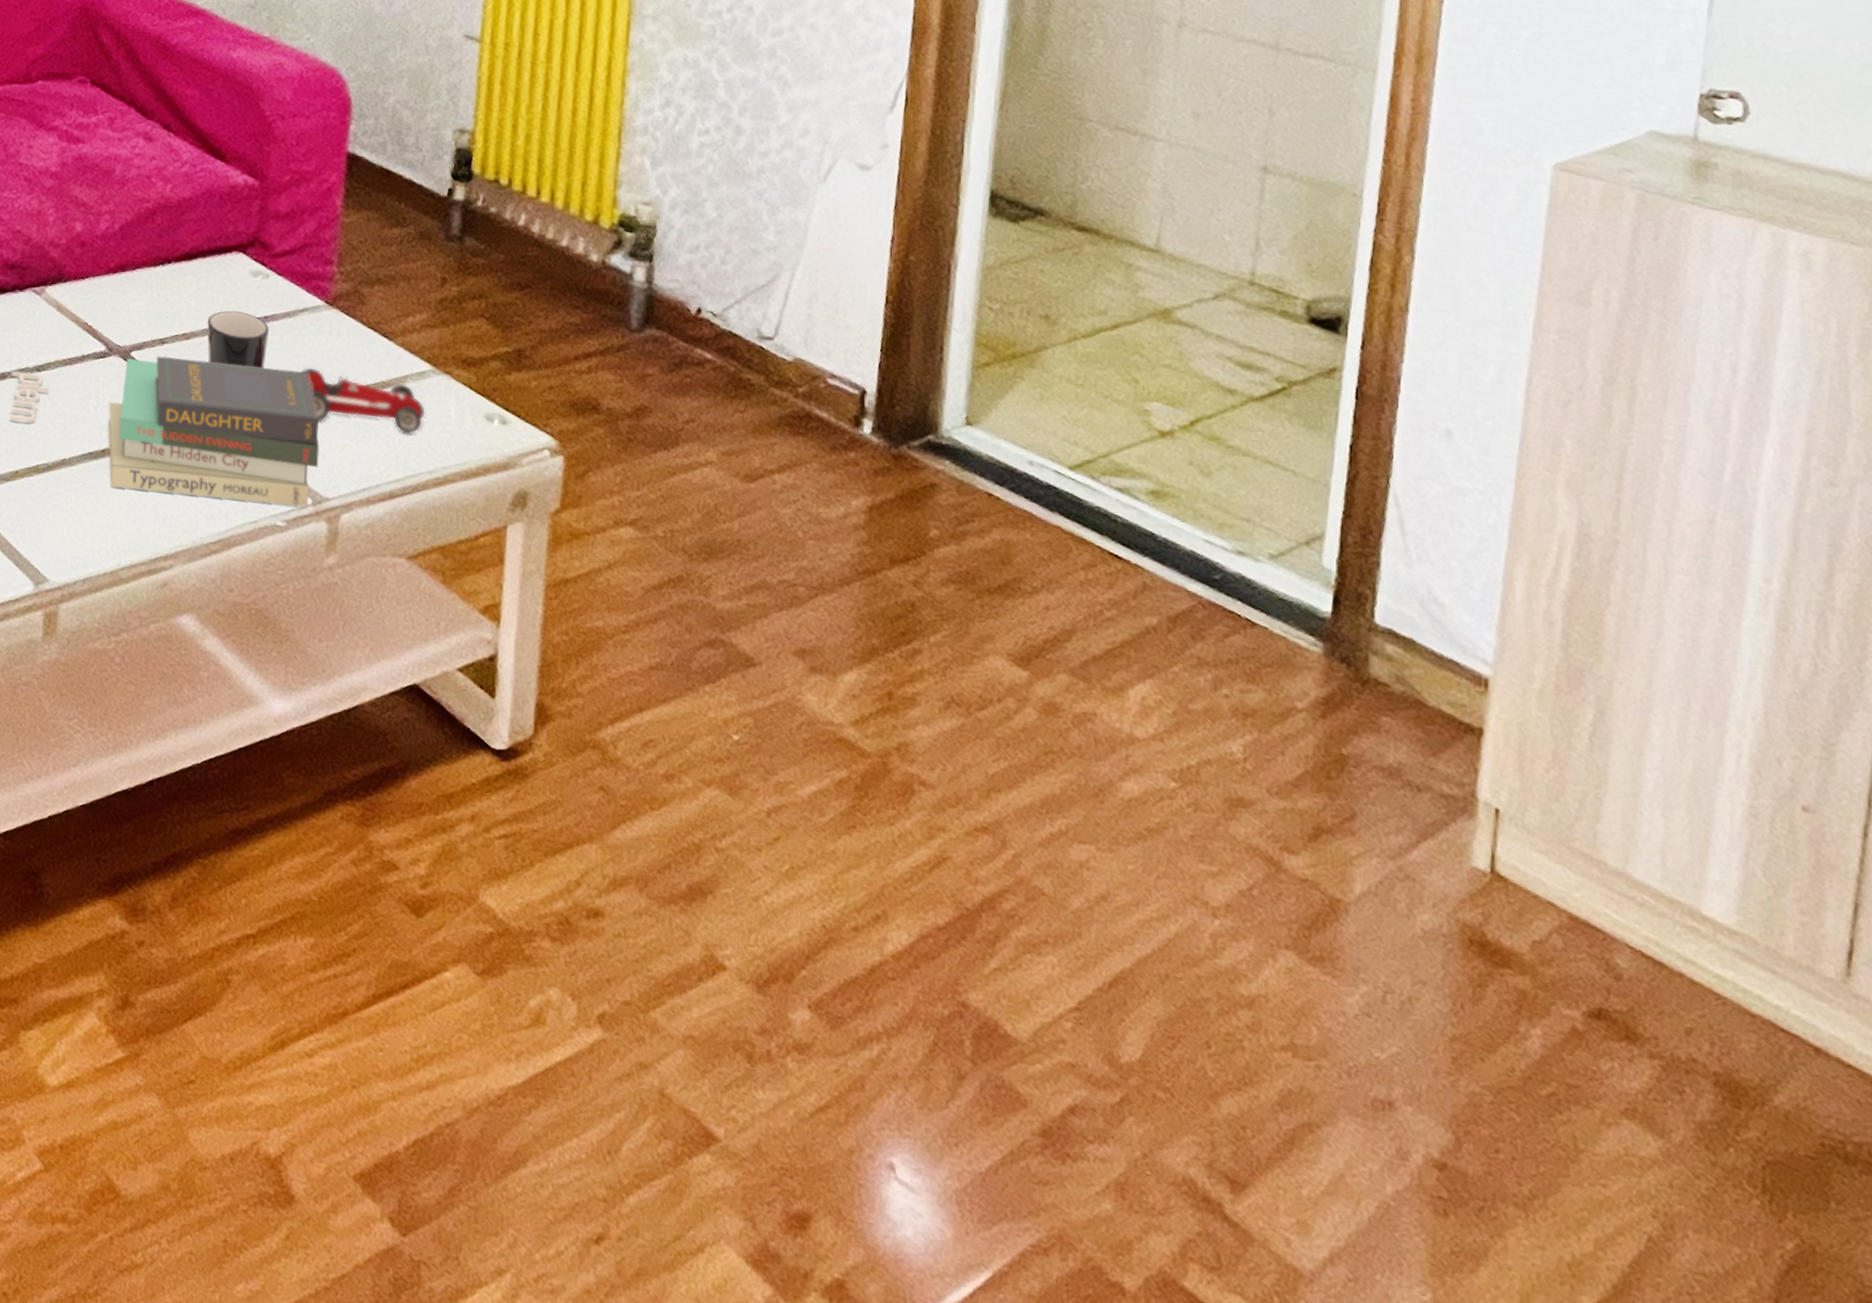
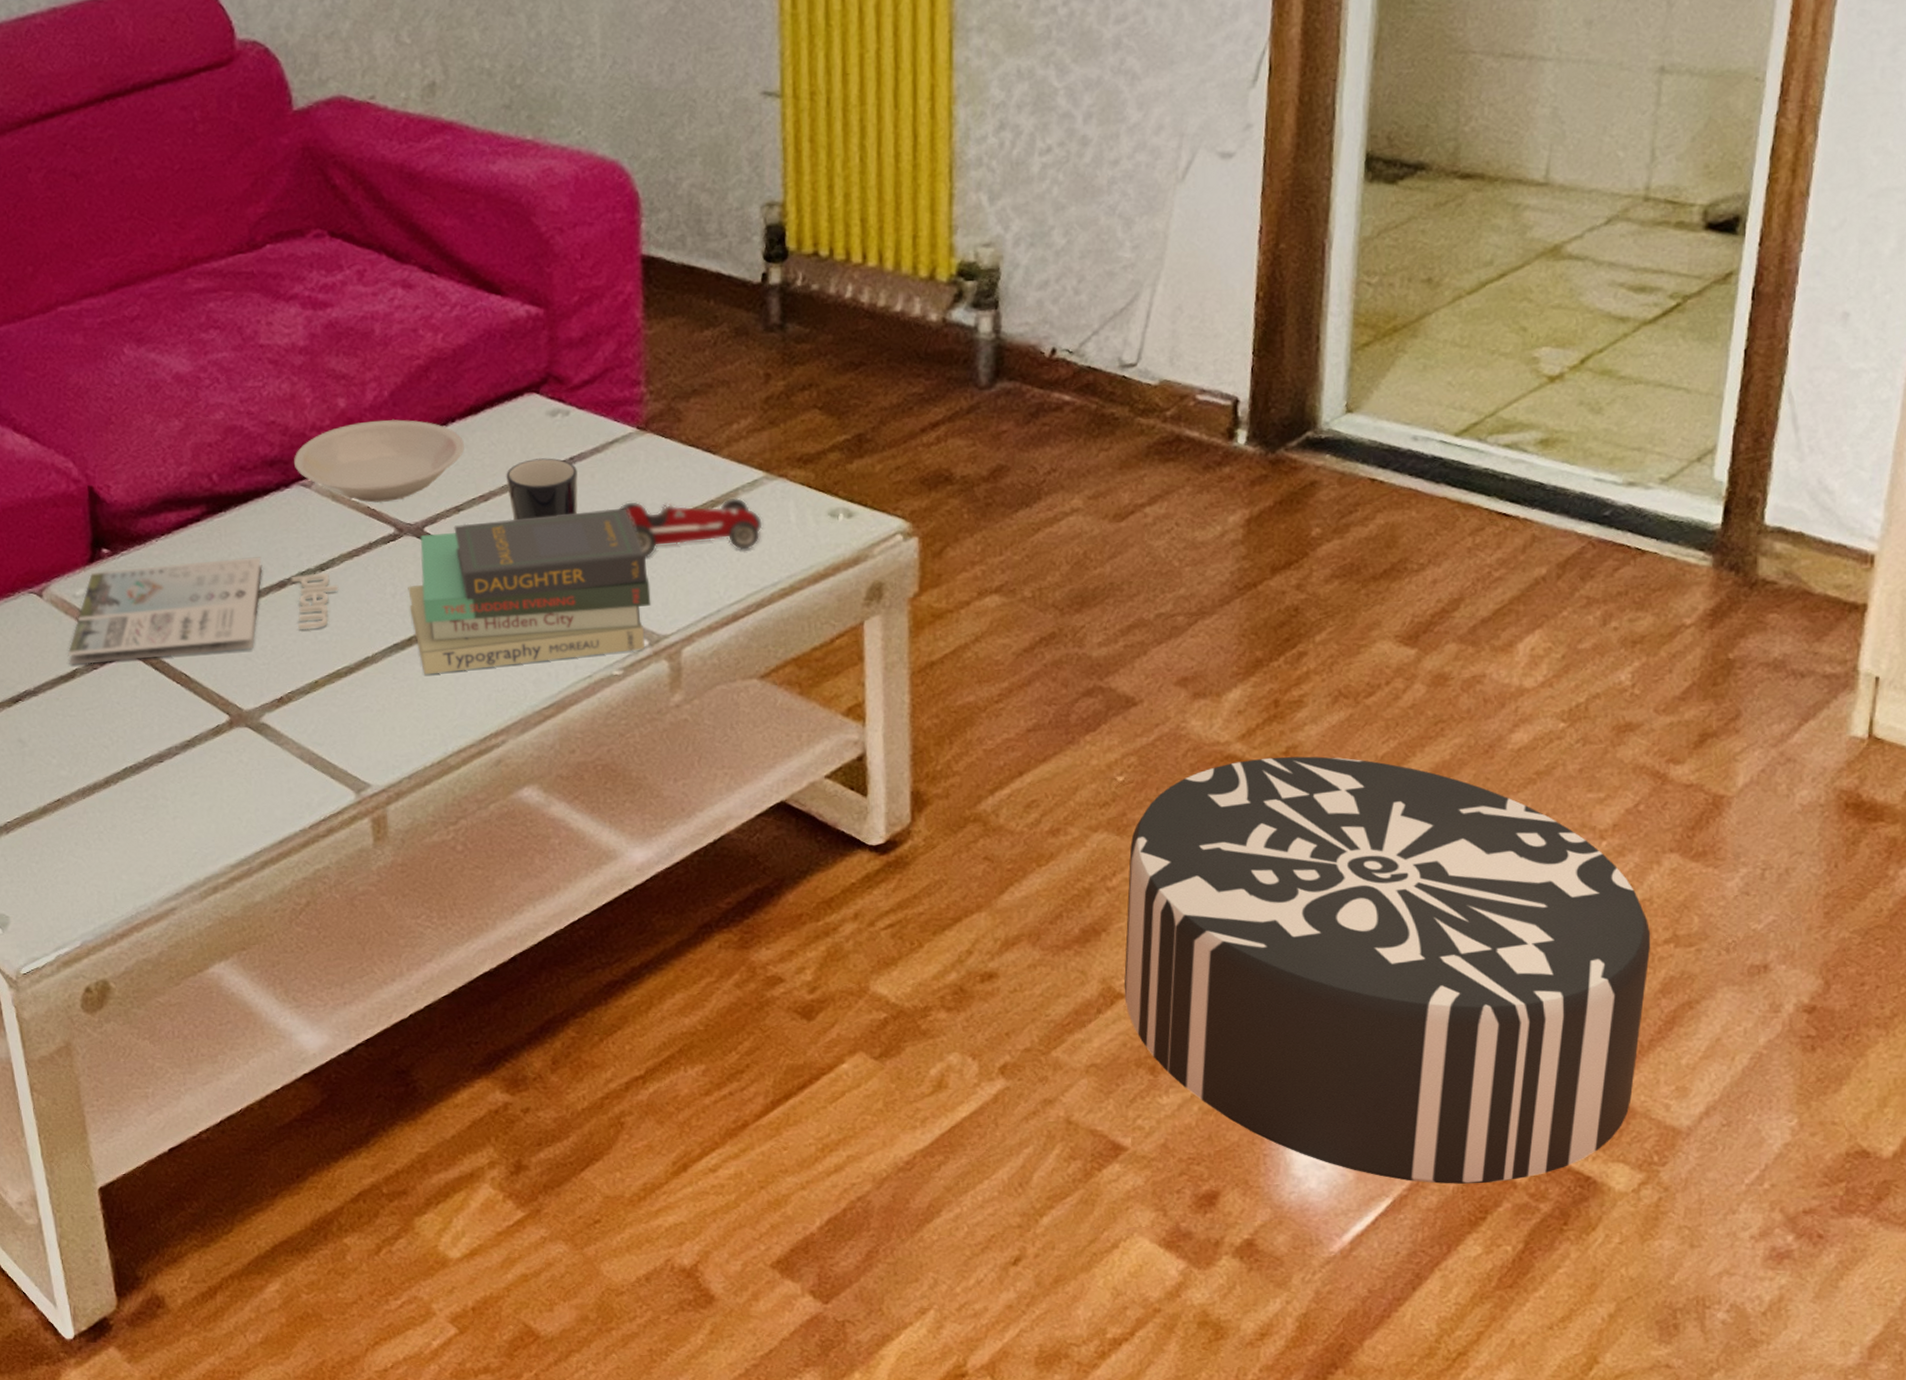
bowl: none [30,247,176,323] -> present [293,419,464,503]
pouf: none [726,746,1268,1287] -> present [1124,756,1651,1184]

